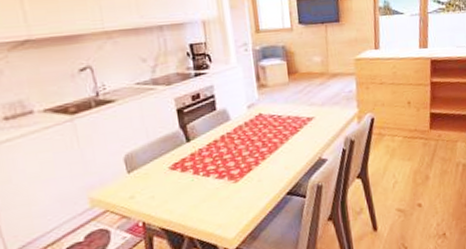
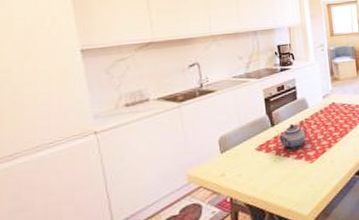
teapot: none [196,136,230,168] -> present [279,122,307,150]

